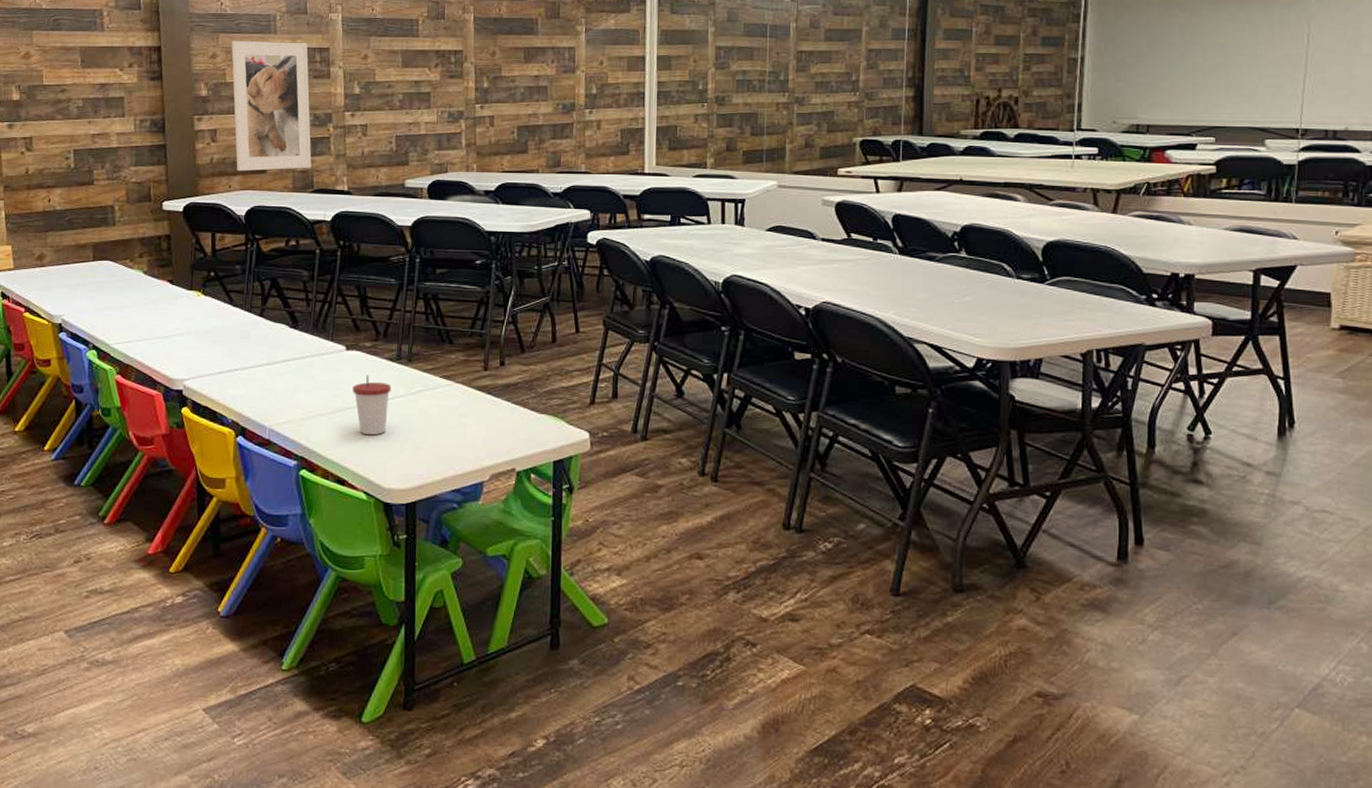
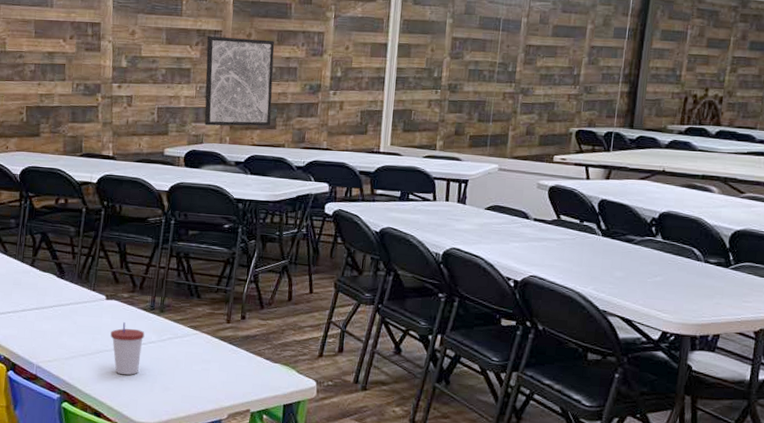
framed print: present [231,40,312,172] -> none [11,12,81,134]
wall art: none [446,56,522,153] -> present [204,36,275,127]

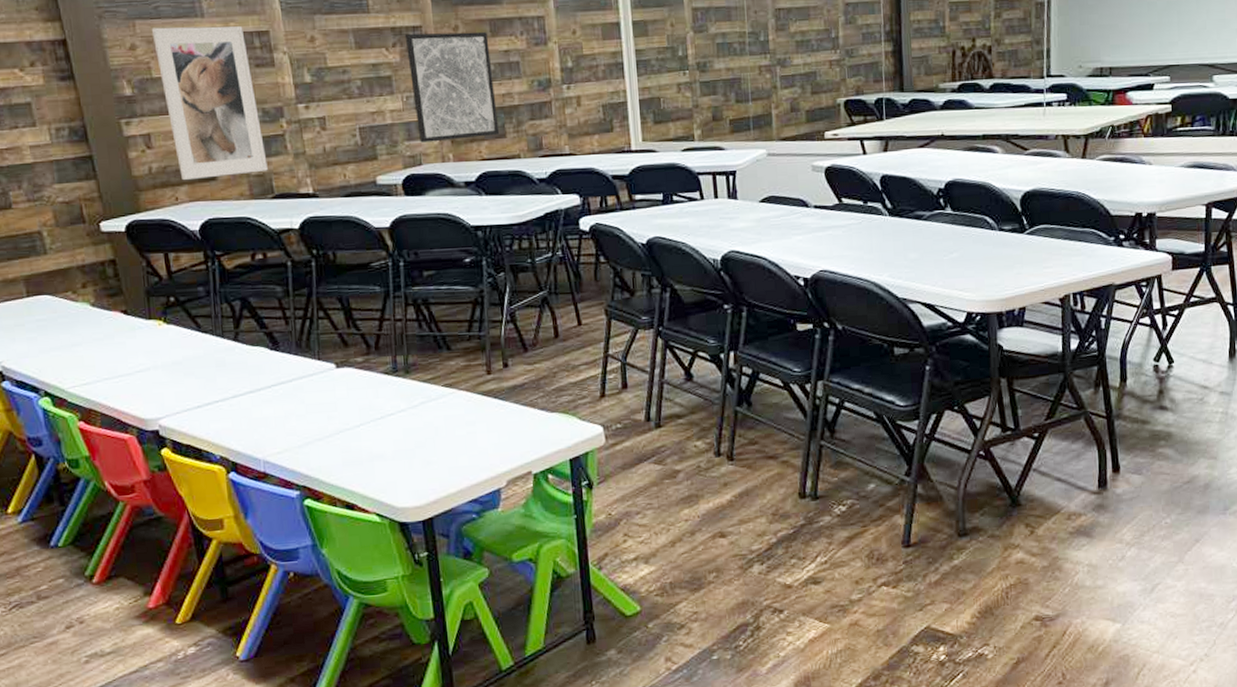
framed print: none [11,12,81,134] -> present [151,26,268,181]
cup: present [110,322,145,375] -> none [349,392,392,455]

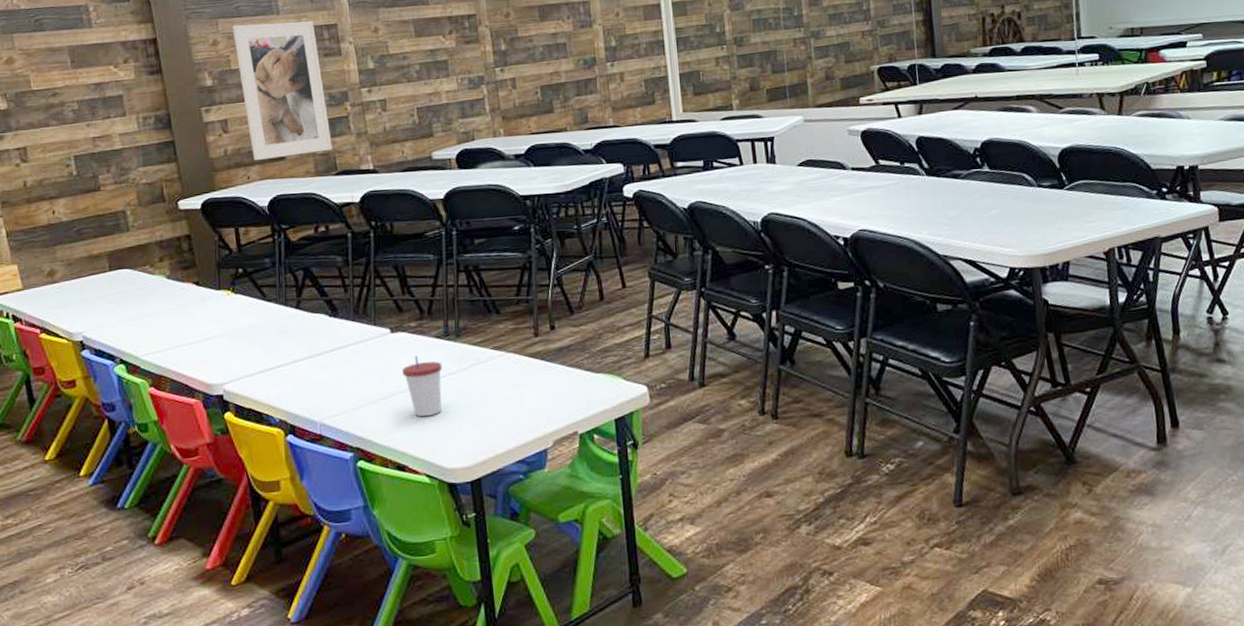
cup: none [349,392,392,455] -> present [402,355,443,416]
wall art: present [404,31,499,143] -> none [460,17,547,120]

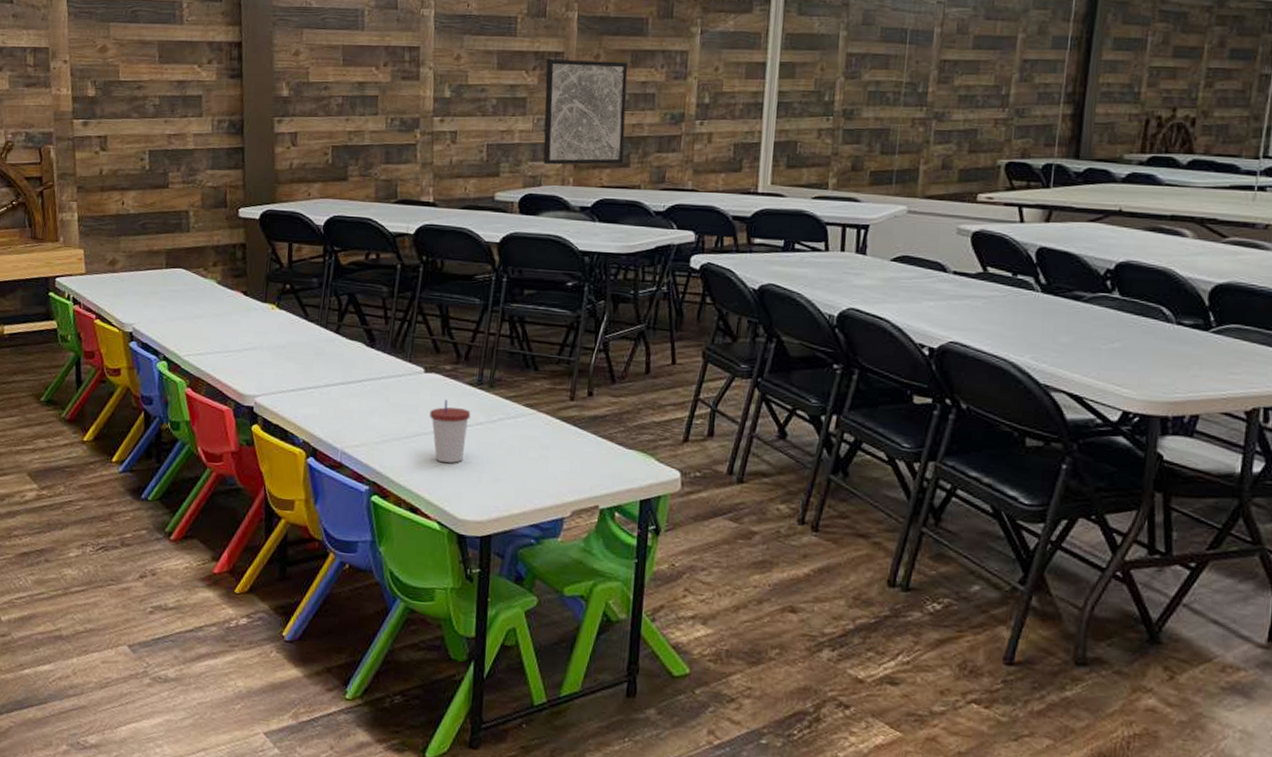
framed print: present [232,21,332,161] -> none [315,37,397,179]
wall art: none [460,17,547,120] -> present [543,58,628,165]

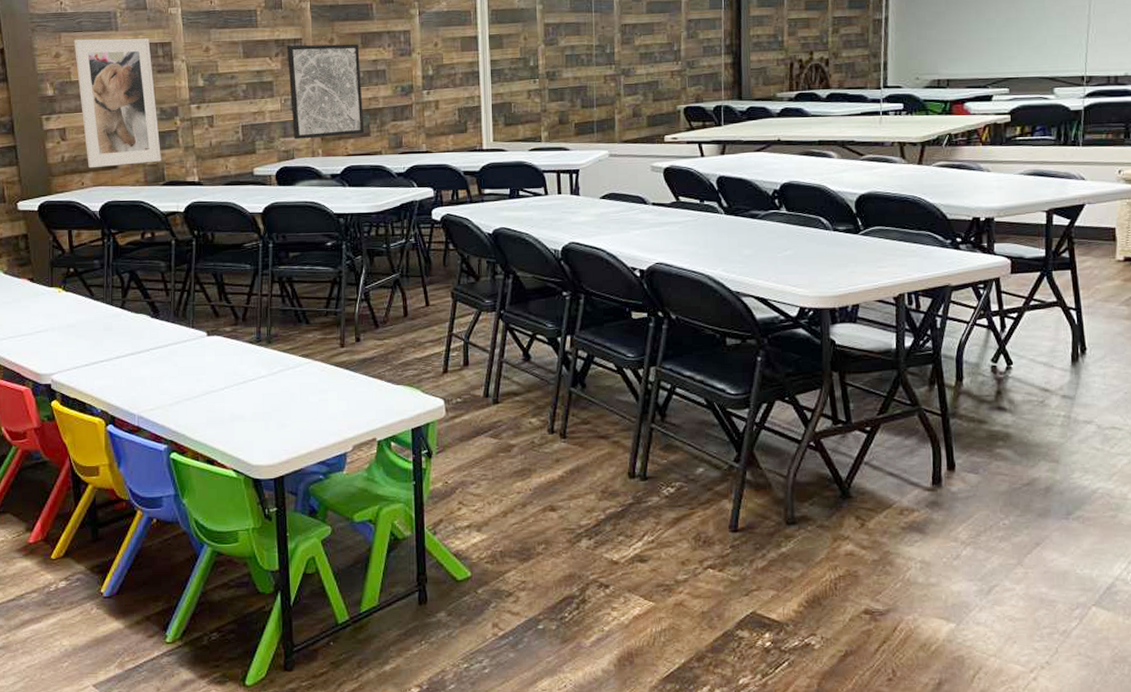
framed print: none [315,37,397,179] -> present [73,38,161,169]
cup: present [430,399,471,463] -> none [216,358,253,415]

